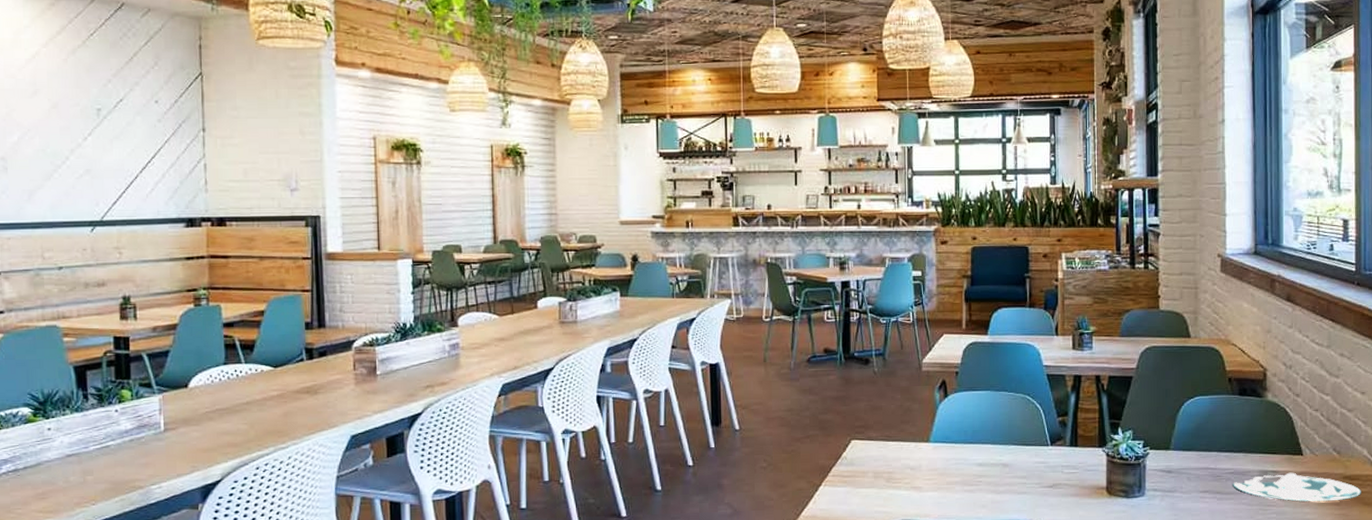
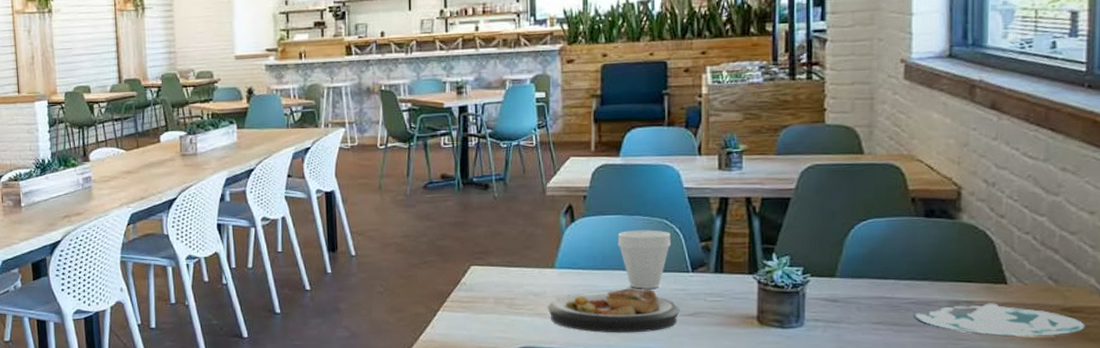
plate: none [923,461,1041,506] -> present [547,288,680,334]
cup: none [986,405,1032,462] -> present [617,230,671,289]

